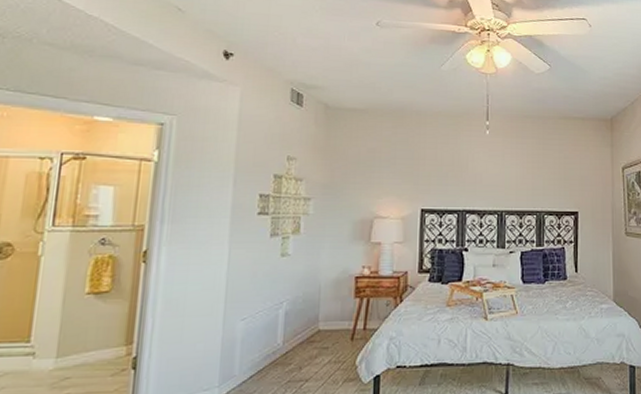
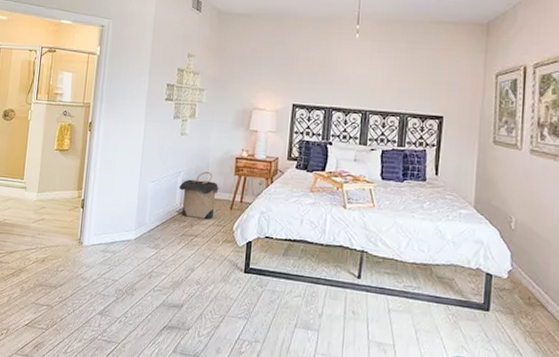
laundry hamper: none [281,298,335,358] -> present [179,172,219,220]

